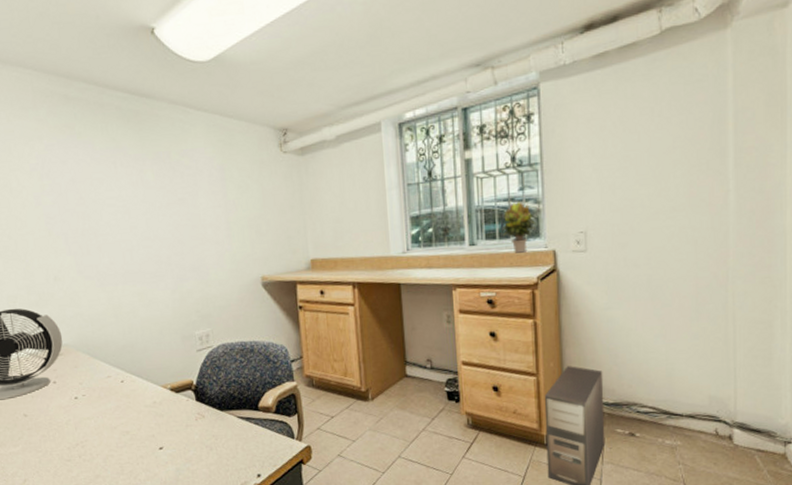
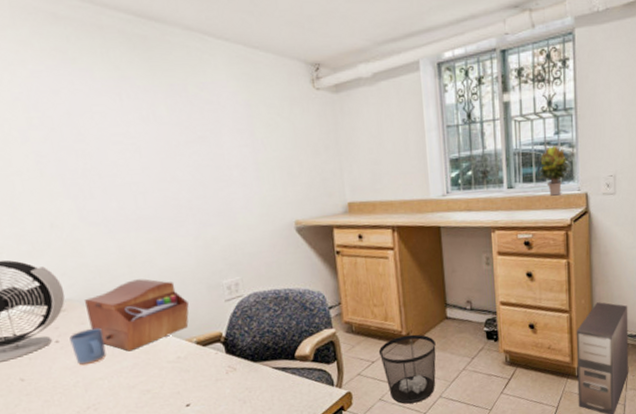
mug: none [64,371,94,404] -> present [69,327,107,365]
sewing box: none [79,328,165,395] -> present [85,278,189,352]
waste bin: none [338,391,395,462] -> present [378,334,436,404]

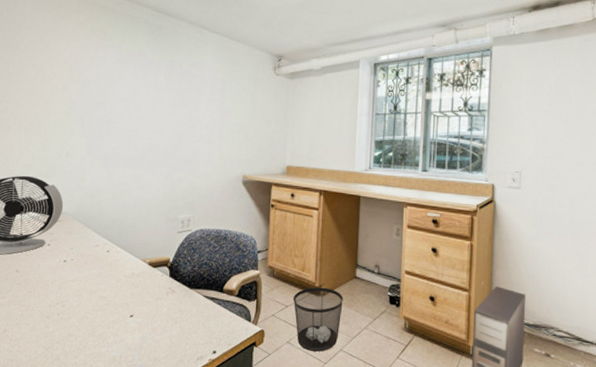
mug: present [69,327,107,365] -> none [58,238,82,267]
sewing box: present [85,278,189,352] -> none [75,204,150,262]
potted plant: present [538,144,570,196] -> none [450,139,480,183]

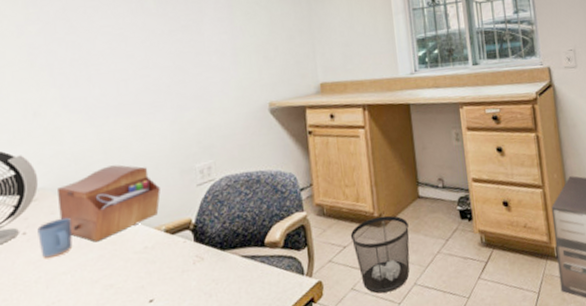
mug: none [58,238,82,267] -> present [37,217,73,258]
sewing box: none [75,204,150,262] -> present [58,164,161,242]

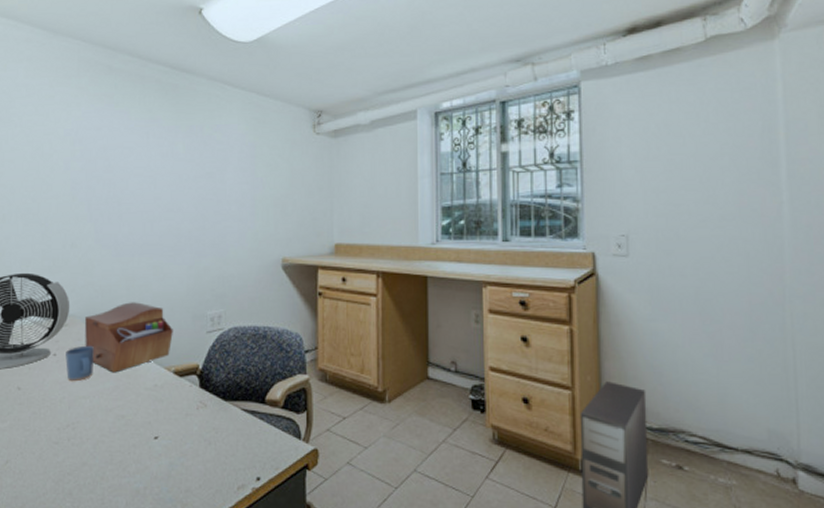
waste bin: present [350,215,410,294] -> none [351,392,414,474]

